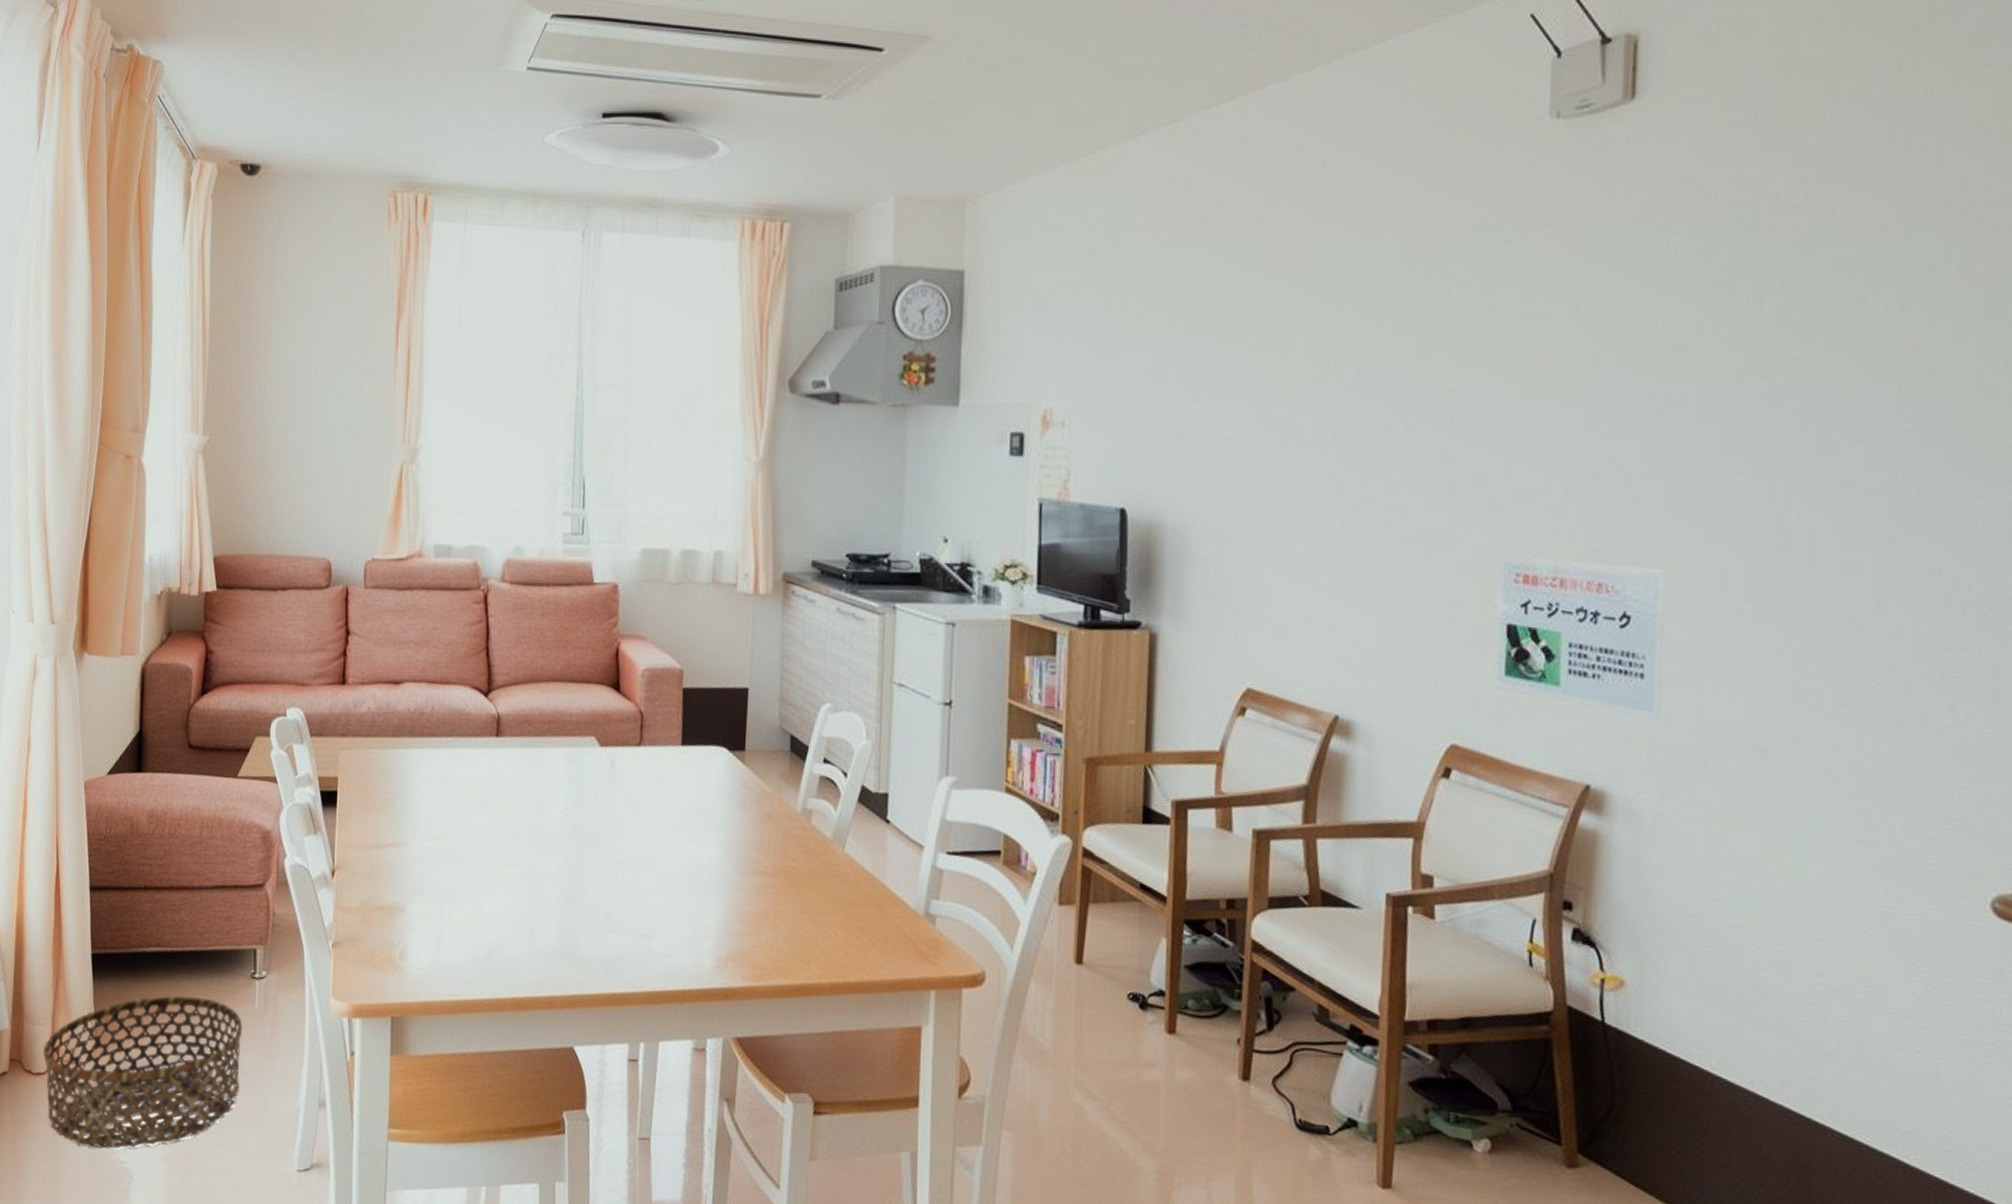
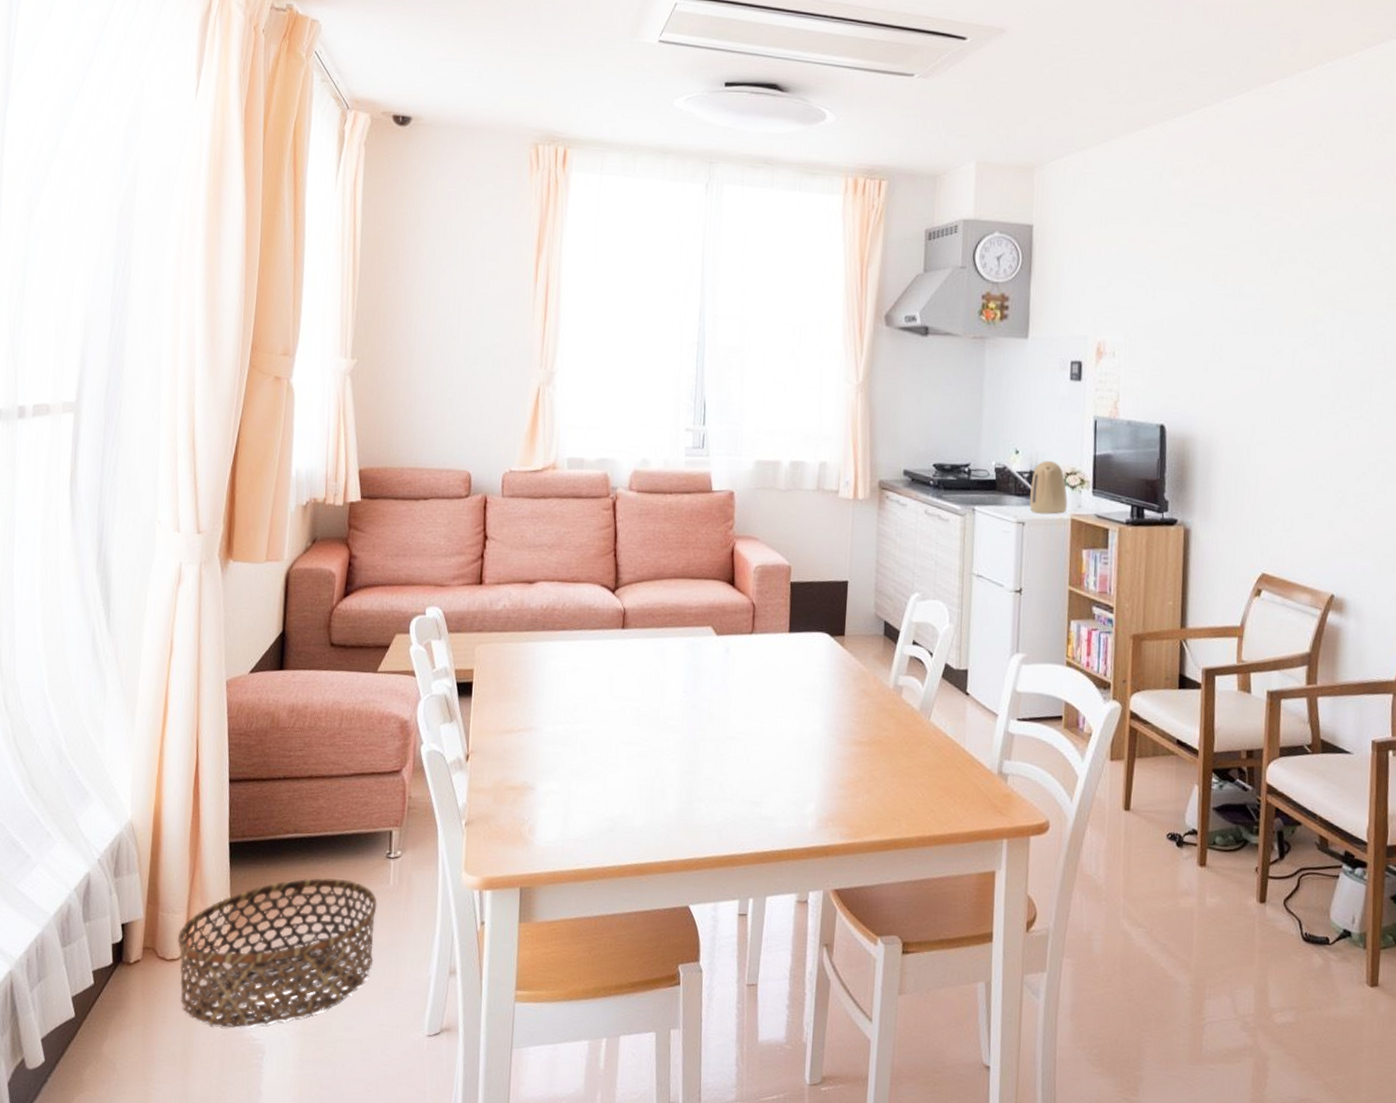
kettle: none [961,550,1008,615] -> present [1029,460,1068,515]

